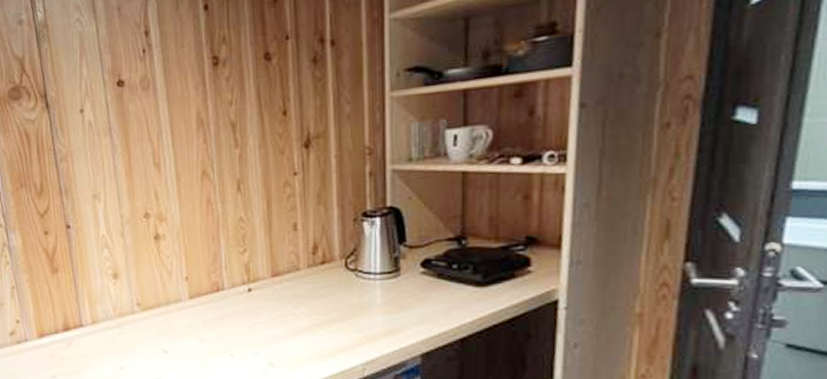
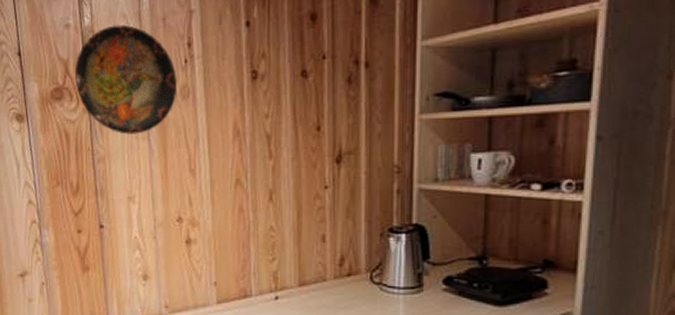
decorative plate: none [31,16,137,131] -> present [75,24,178,135]

